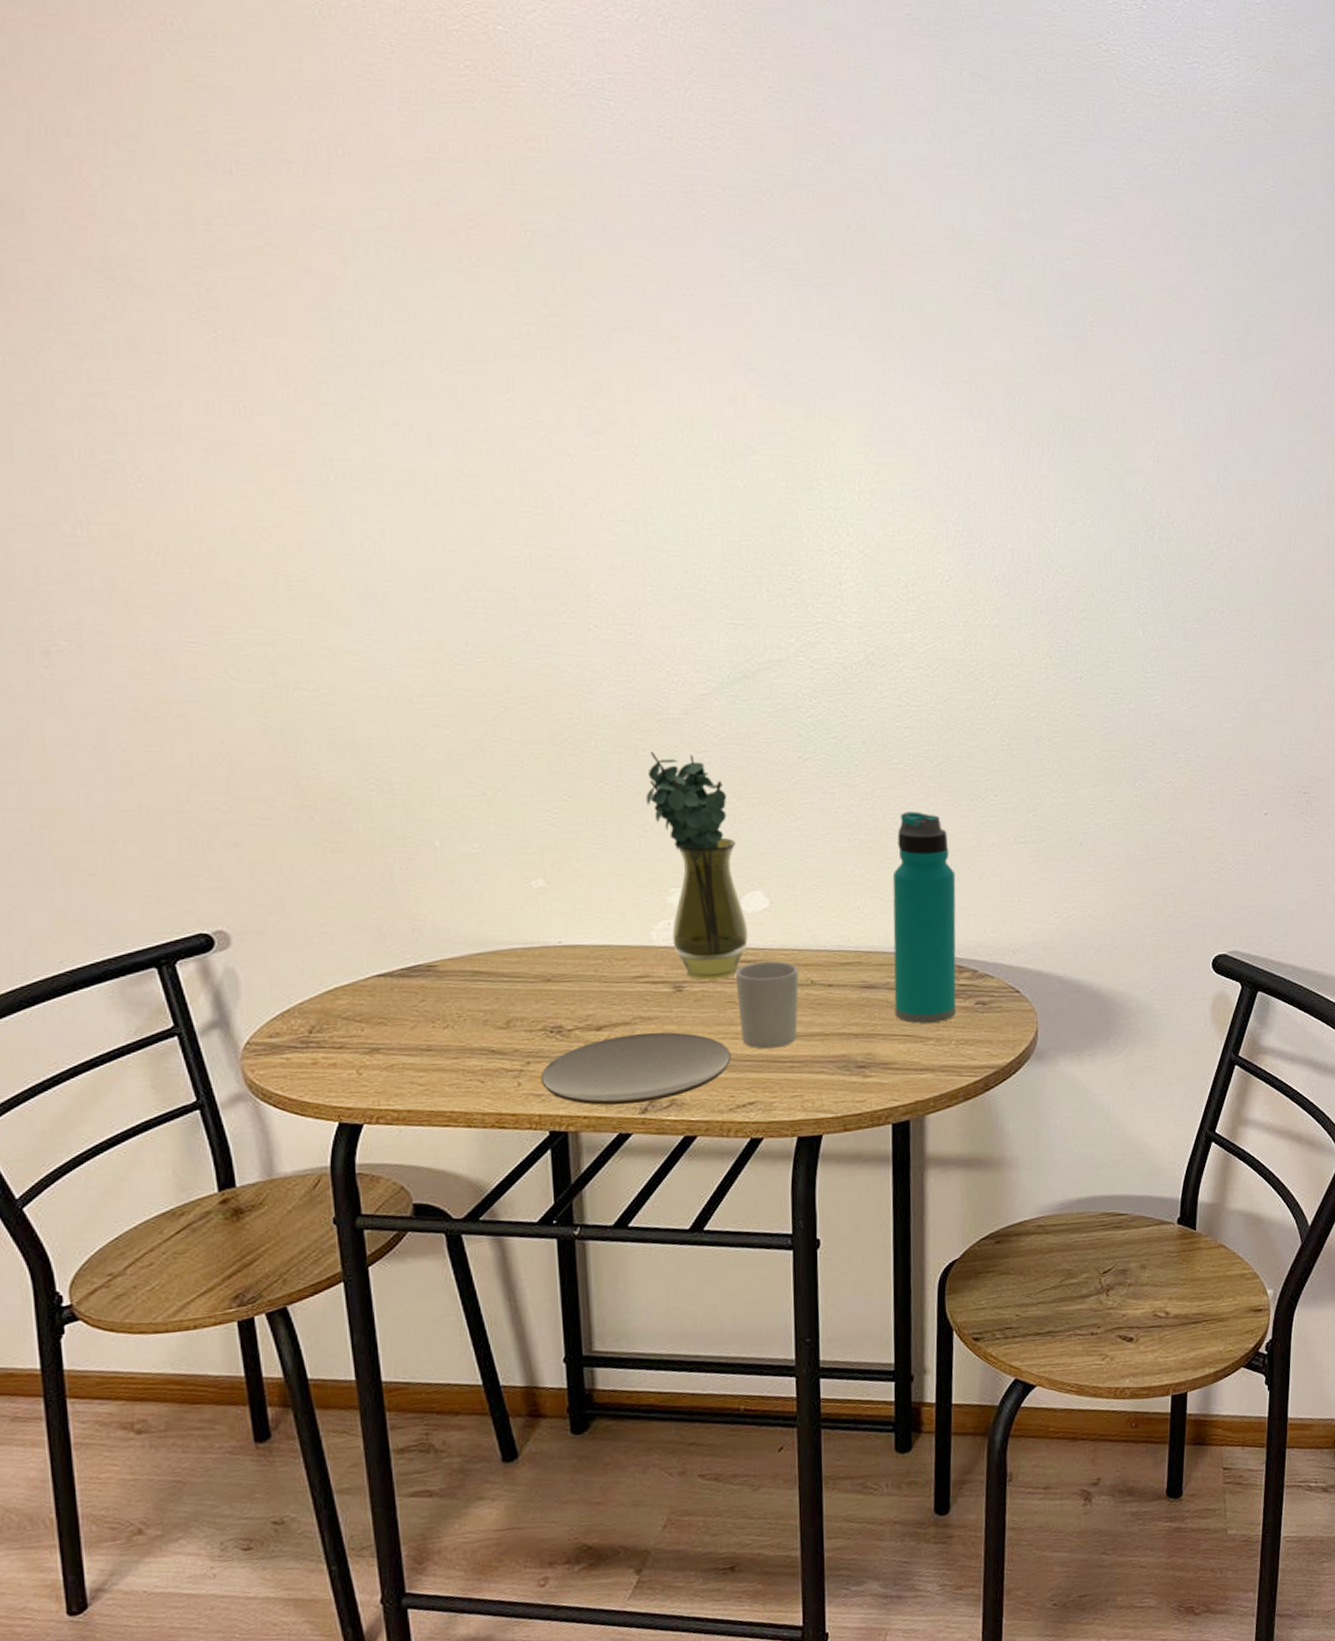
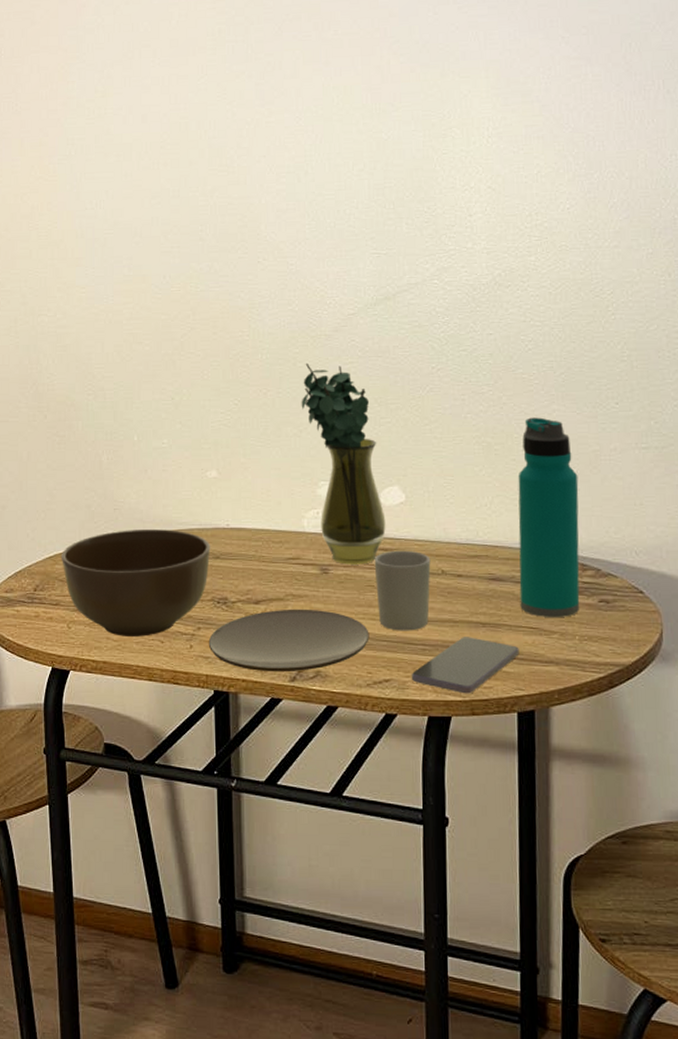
bowl: none [343,950,540,1079] -> present [60,528,211,637]
smartphone: none [778,1049,894,1110] -> present [411,637,519,694]

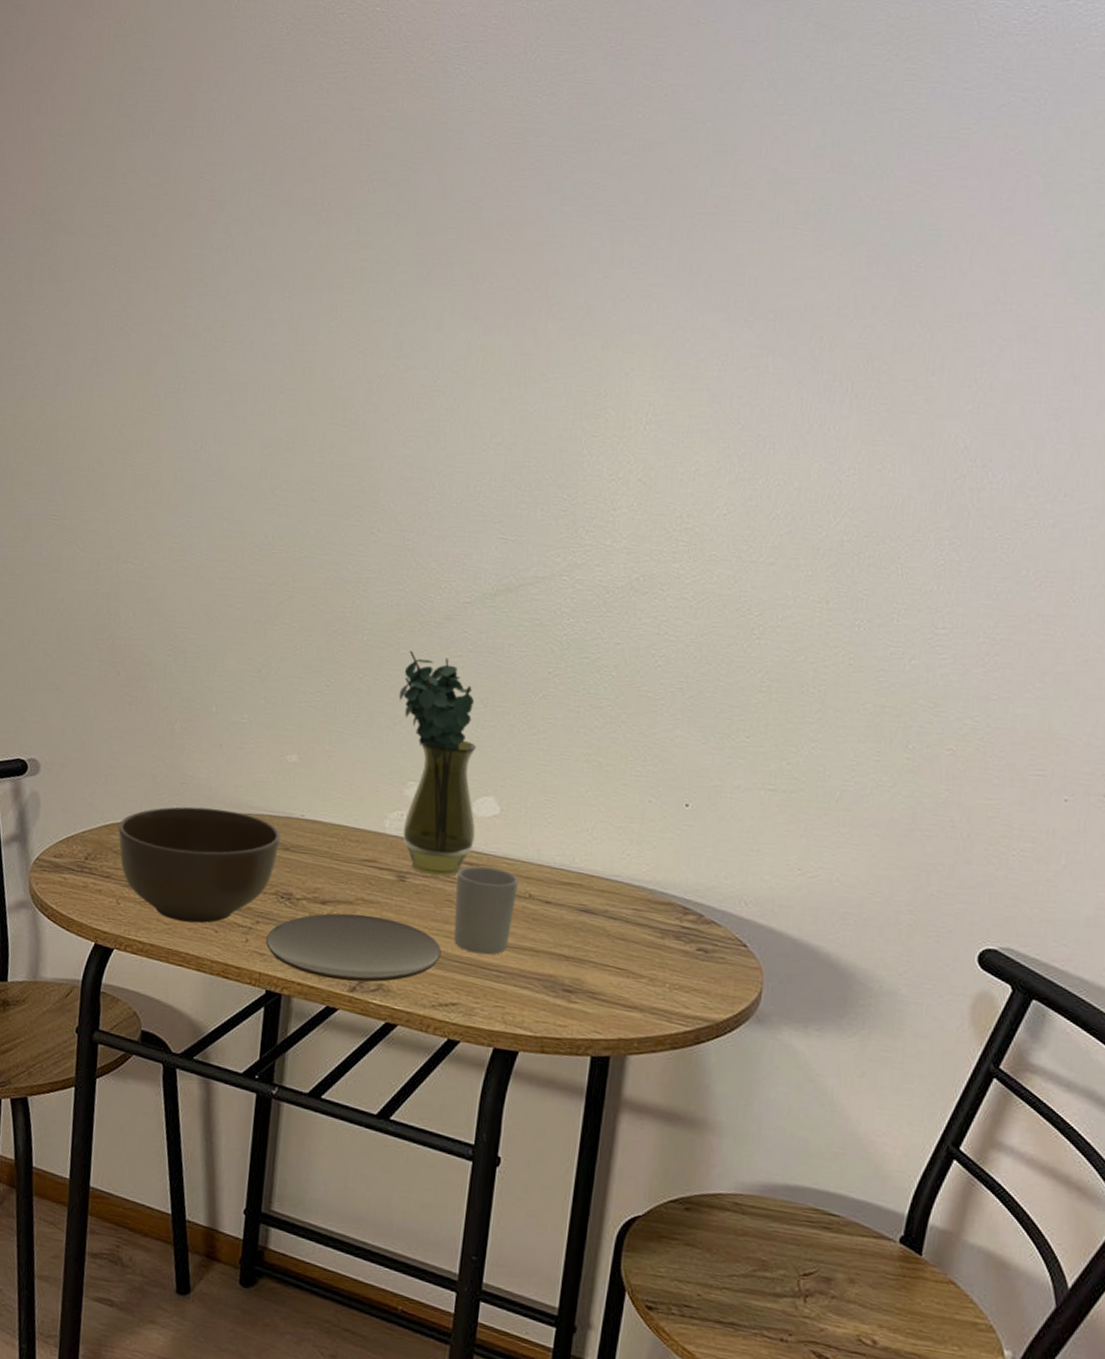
smartphone: present [411,637,519,694] -> none [480,968,602,1030]
water bottle: present [518,417,580,617] -> none [610,740,694,962]

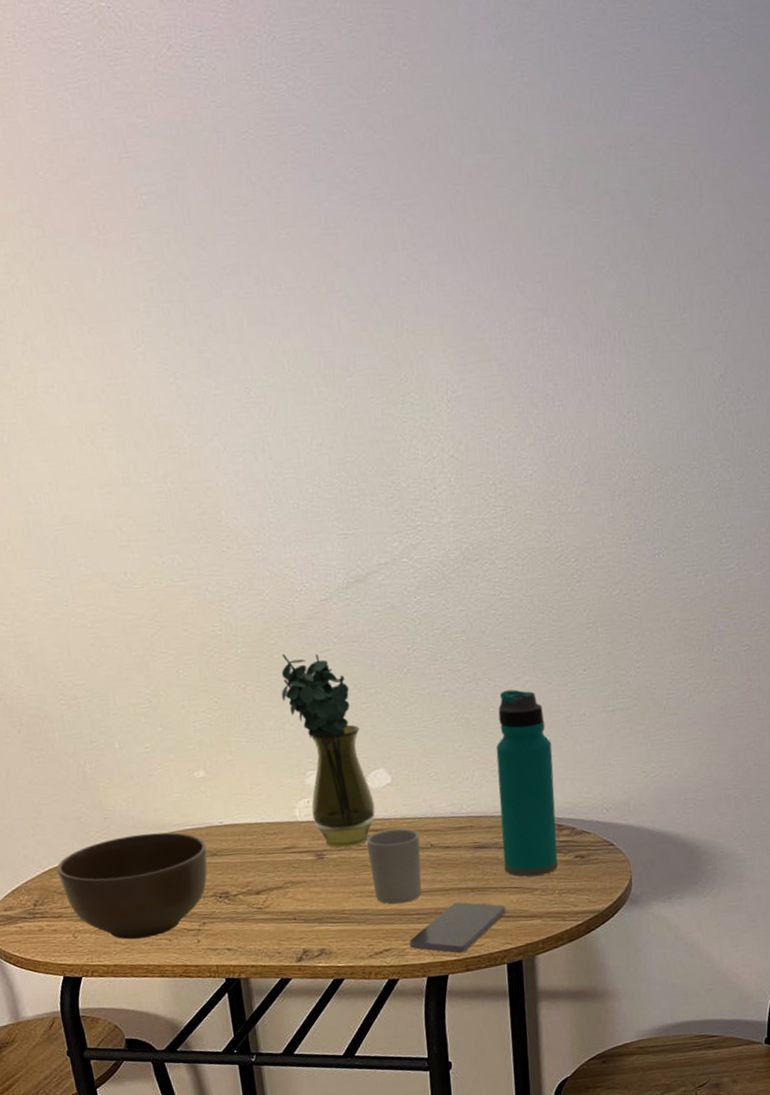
plate: present [265,913,442,982] -> none [214,893,368,956]
smartphone: none [480,968,602,1030] -> present [409,902,506,954]
water bottle: none [610,740,694,962] -> present [496,689,558,877]

